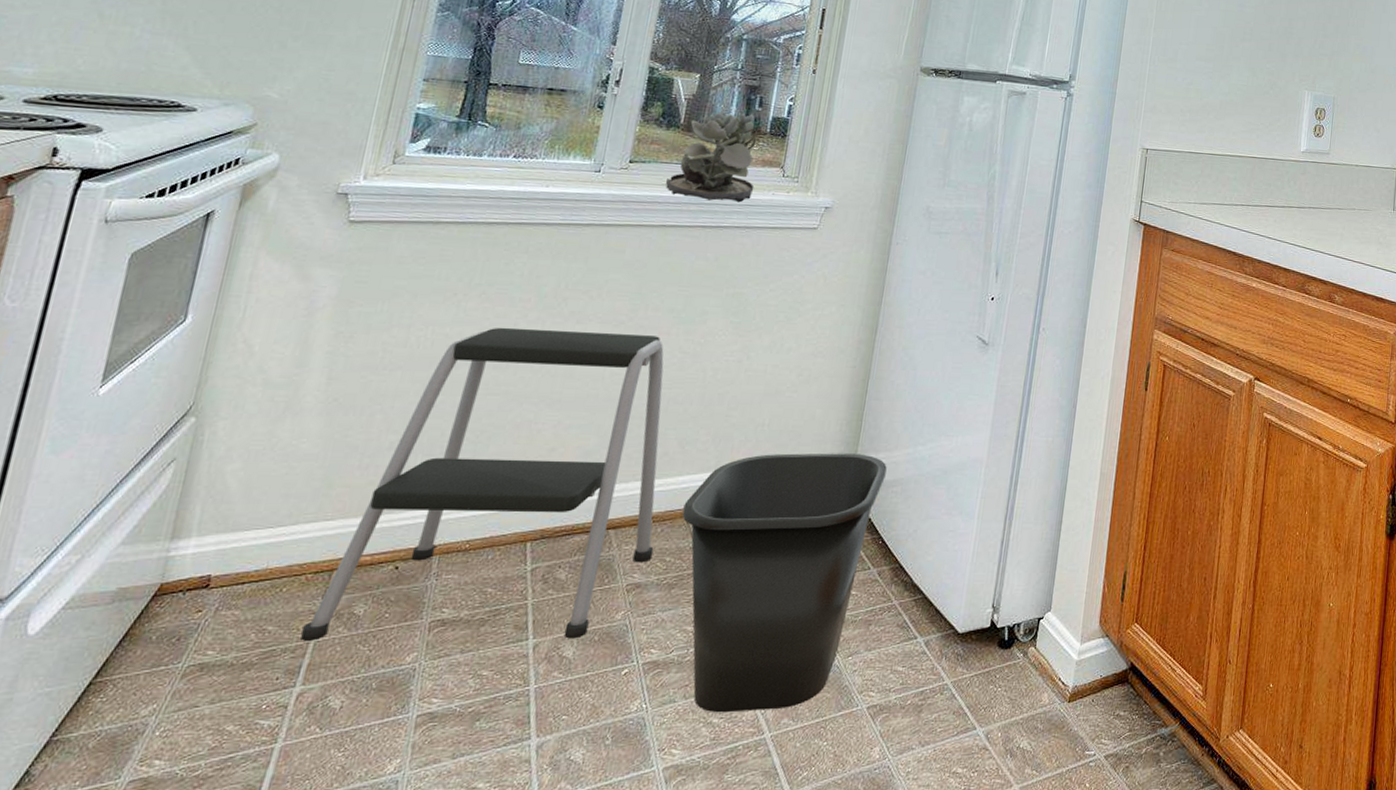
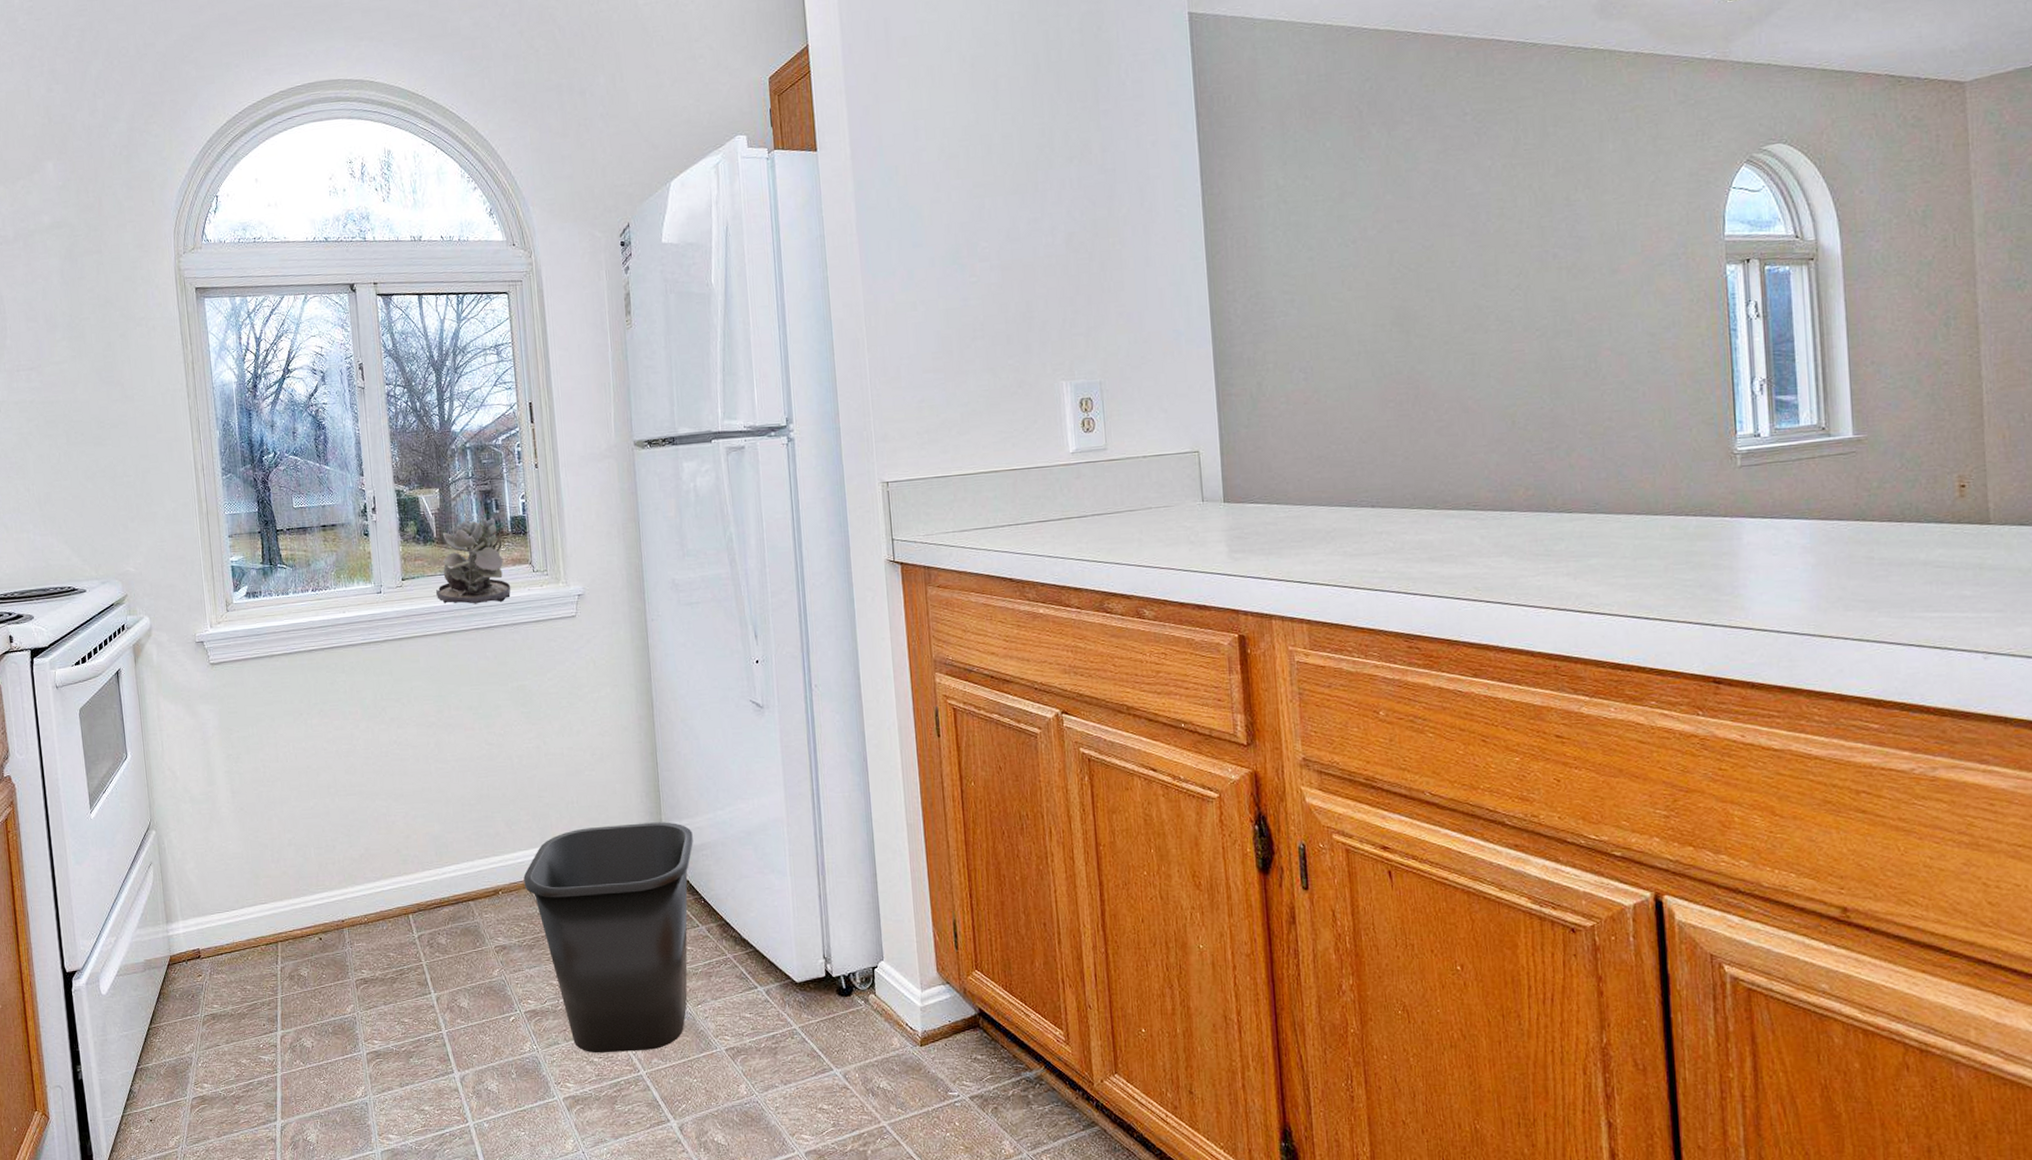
step stool: present [300,327,664,641] -> none [270,732,510,997]

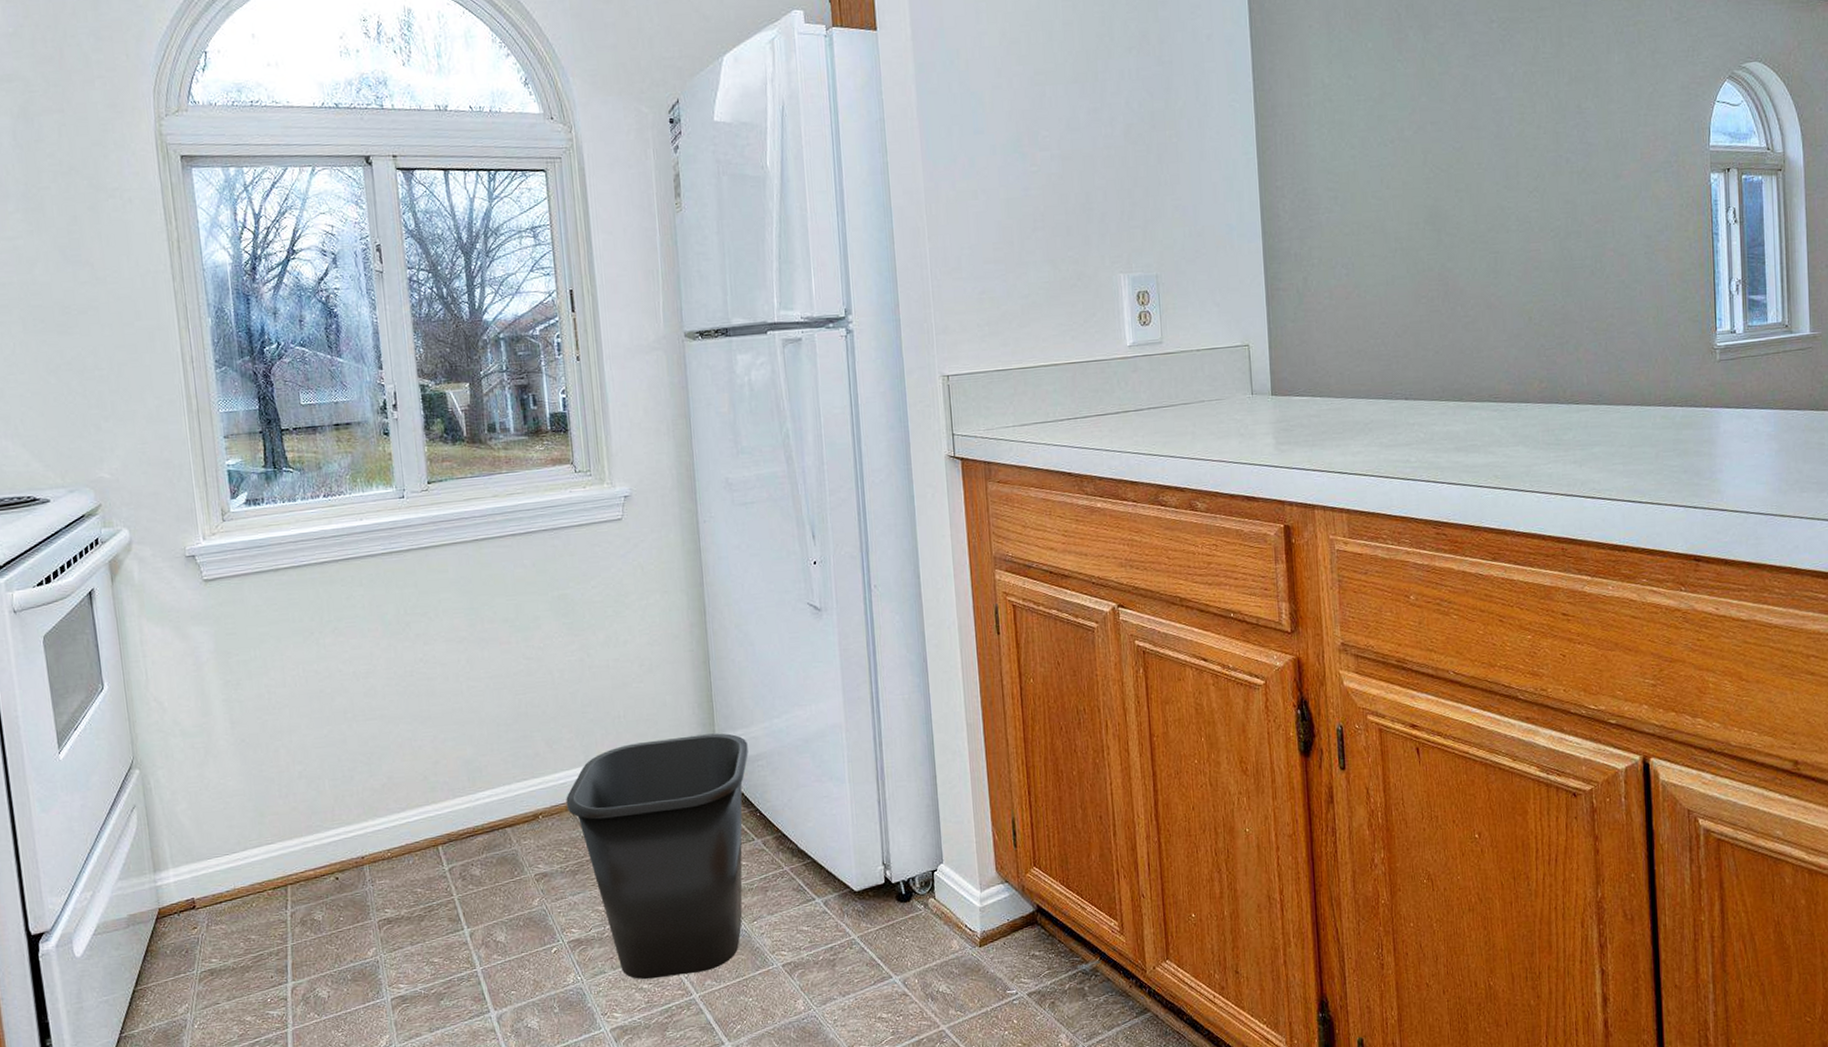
succulent plant: present [436,517,511,604] -> none [467,414,551,509]

